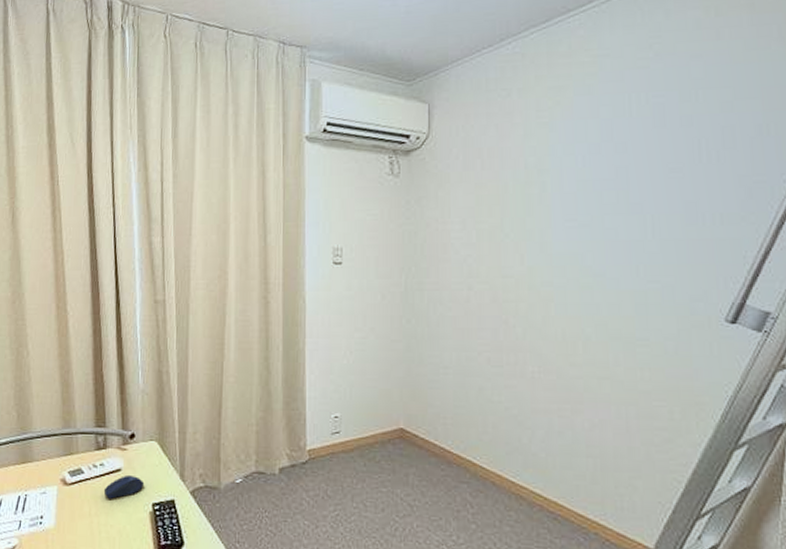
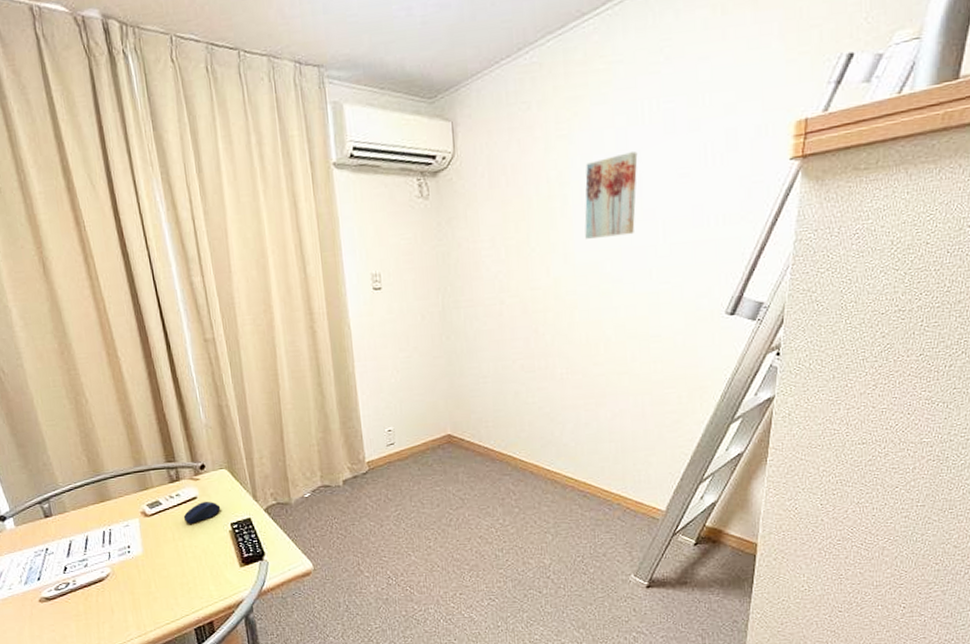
wall art: none [564,143,624,229] -> present [584,152,638,239]

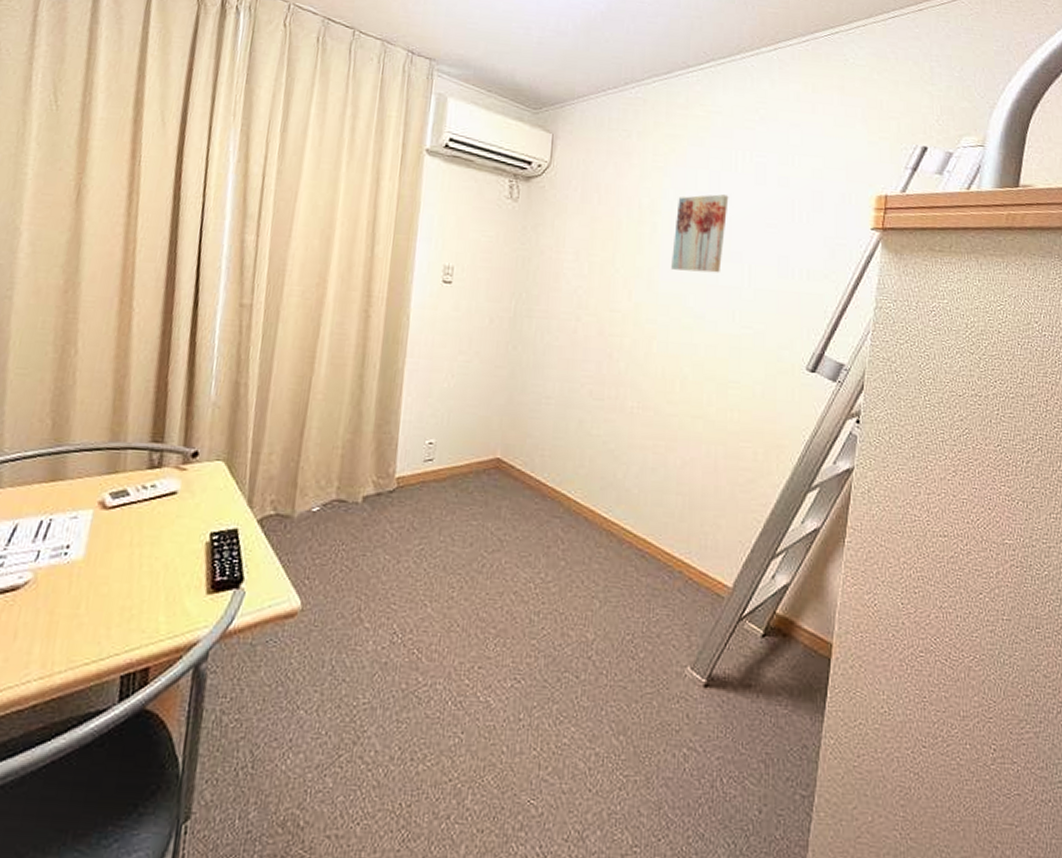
computer mouse: present [183,501,221,524] -> none [151,498,204,527]

